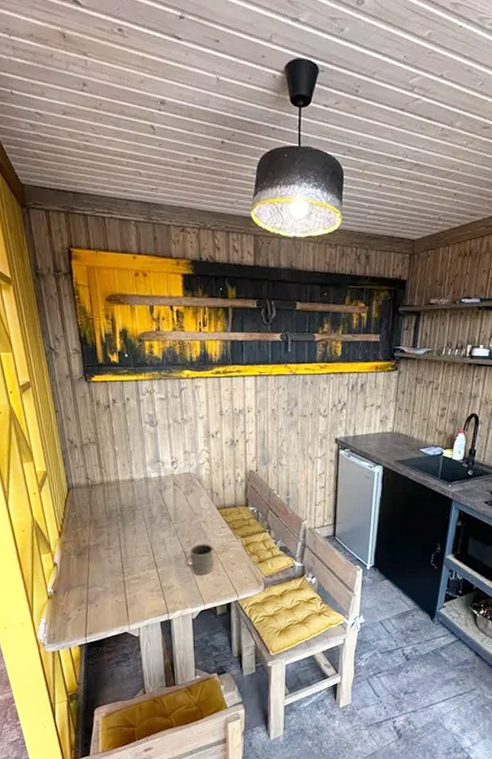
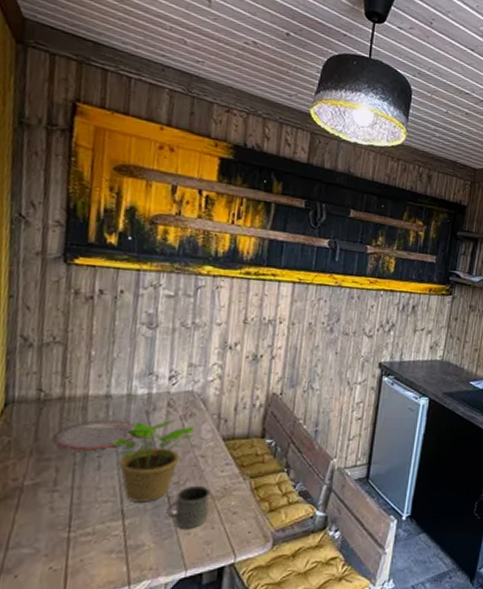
plate: none [103,497,154,519] -> present [54,419,134,449]
potted plant: none [139,496,196,556] -> present [110,420,195,503]

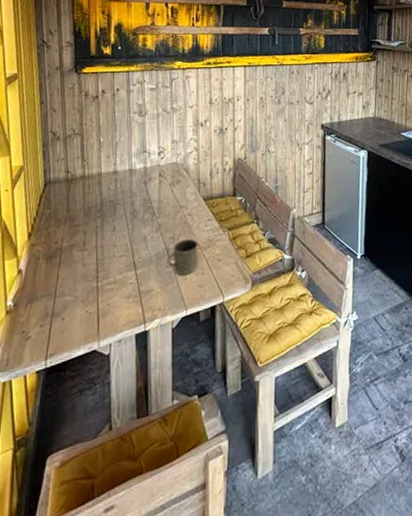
plate: present [54,419,134,449] -> none [80,190,137,216]
potted plant: present [110,420,195,503] -> none [120,187,182,256]

